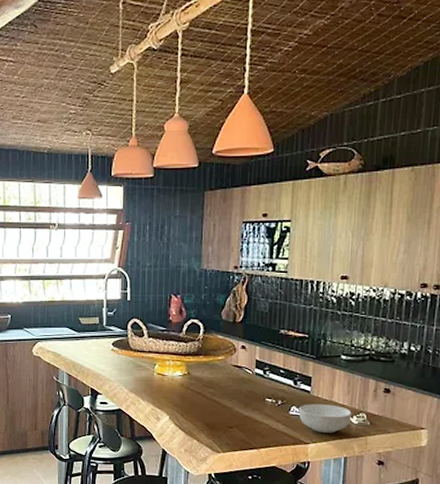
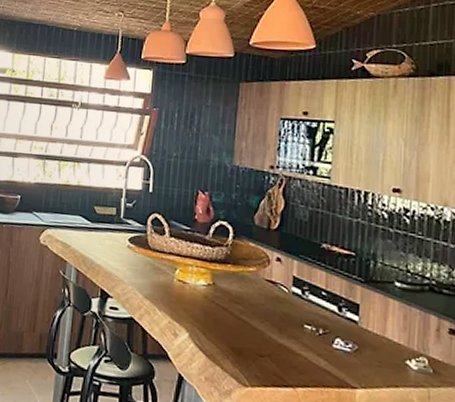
cereal bowl: present [299,404,352,433] -> none [344,337,410,378]

